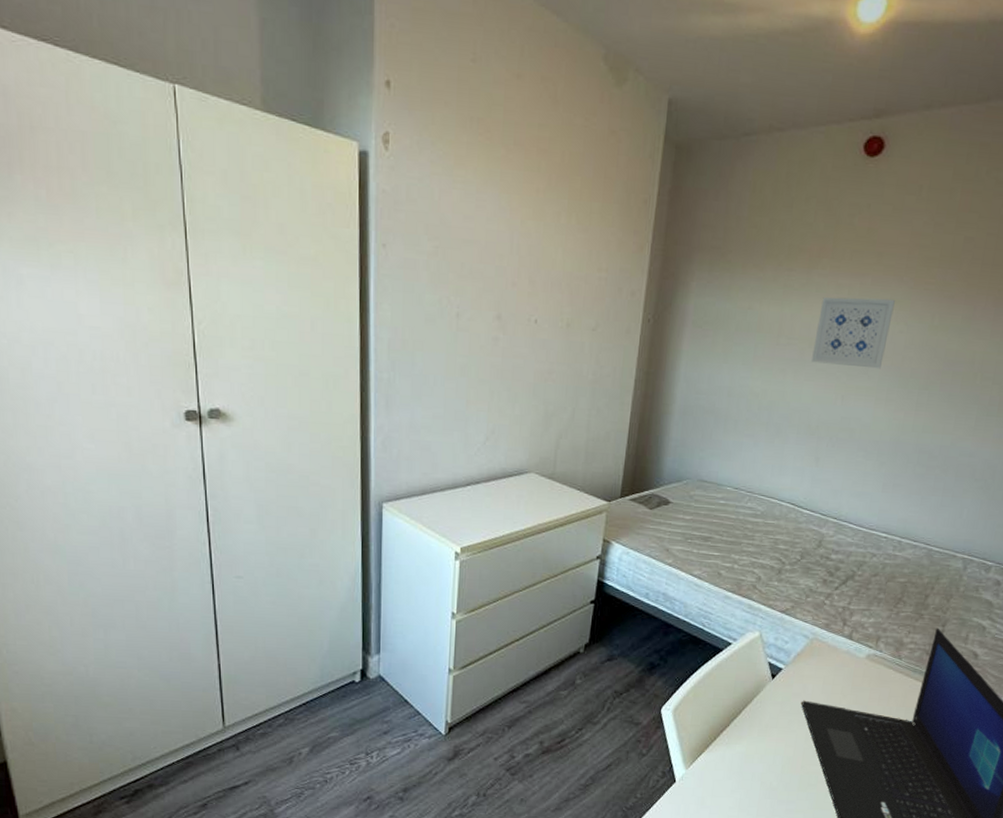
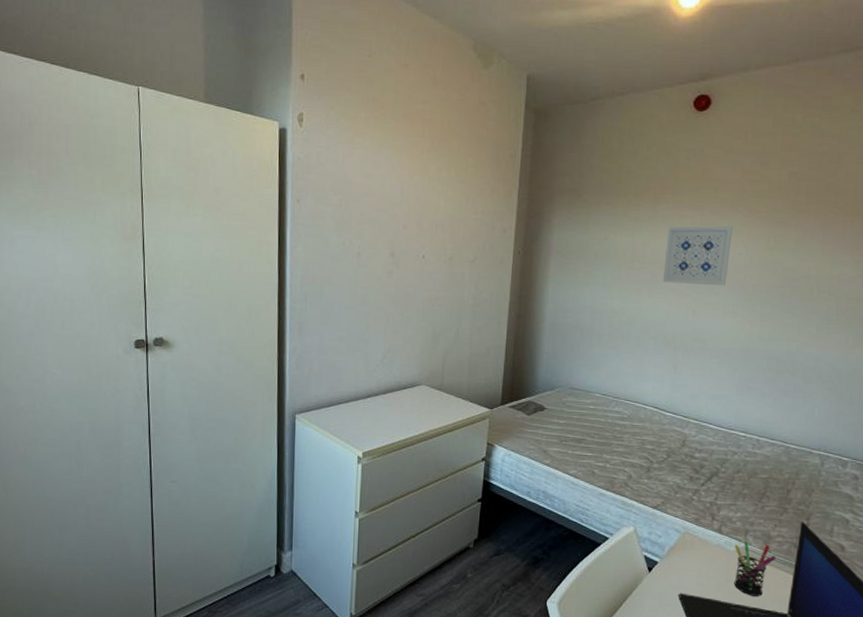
pen holder: none [860,648,907,704] -> present [734,541,776,596]

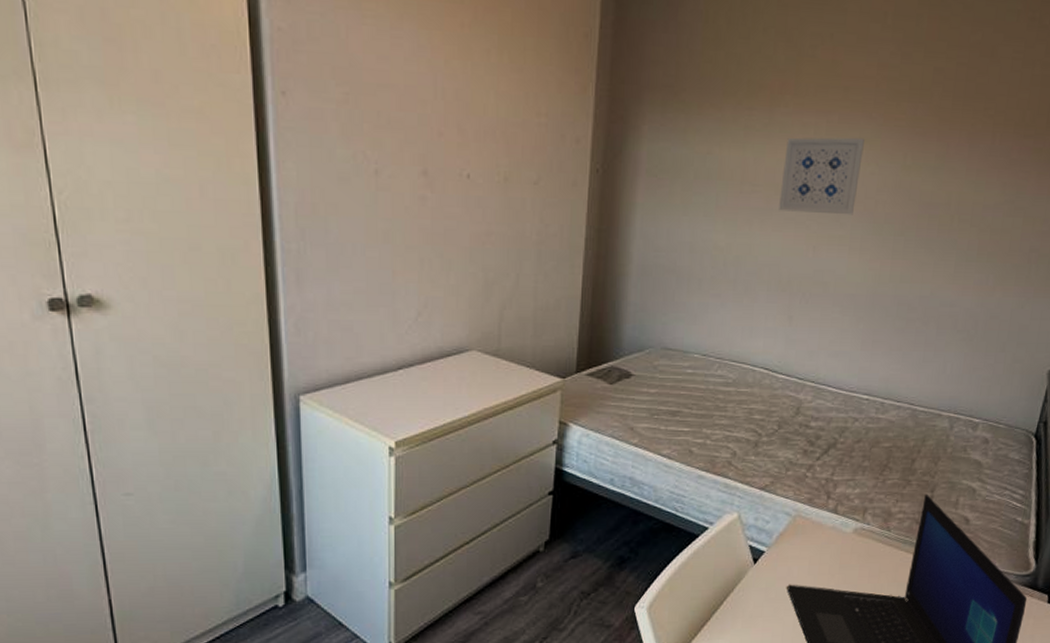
pen holder: present [734,541,776,596] -> none [849,520,896,581]

